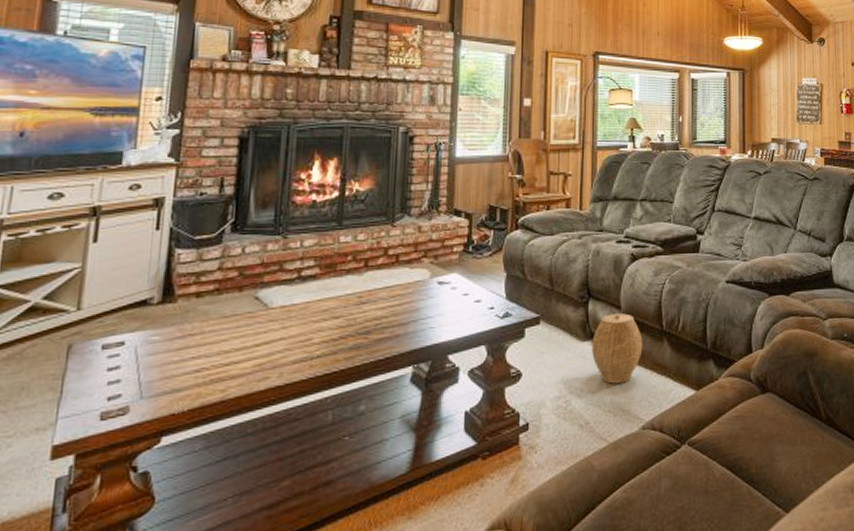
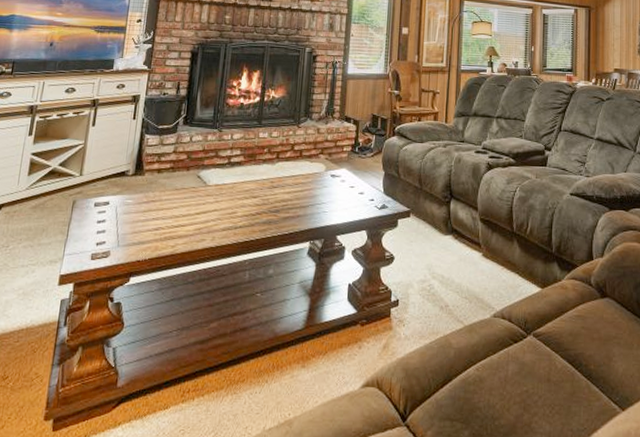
woven basket: present [592,313,643,384] -> none [452,214,496,275]

